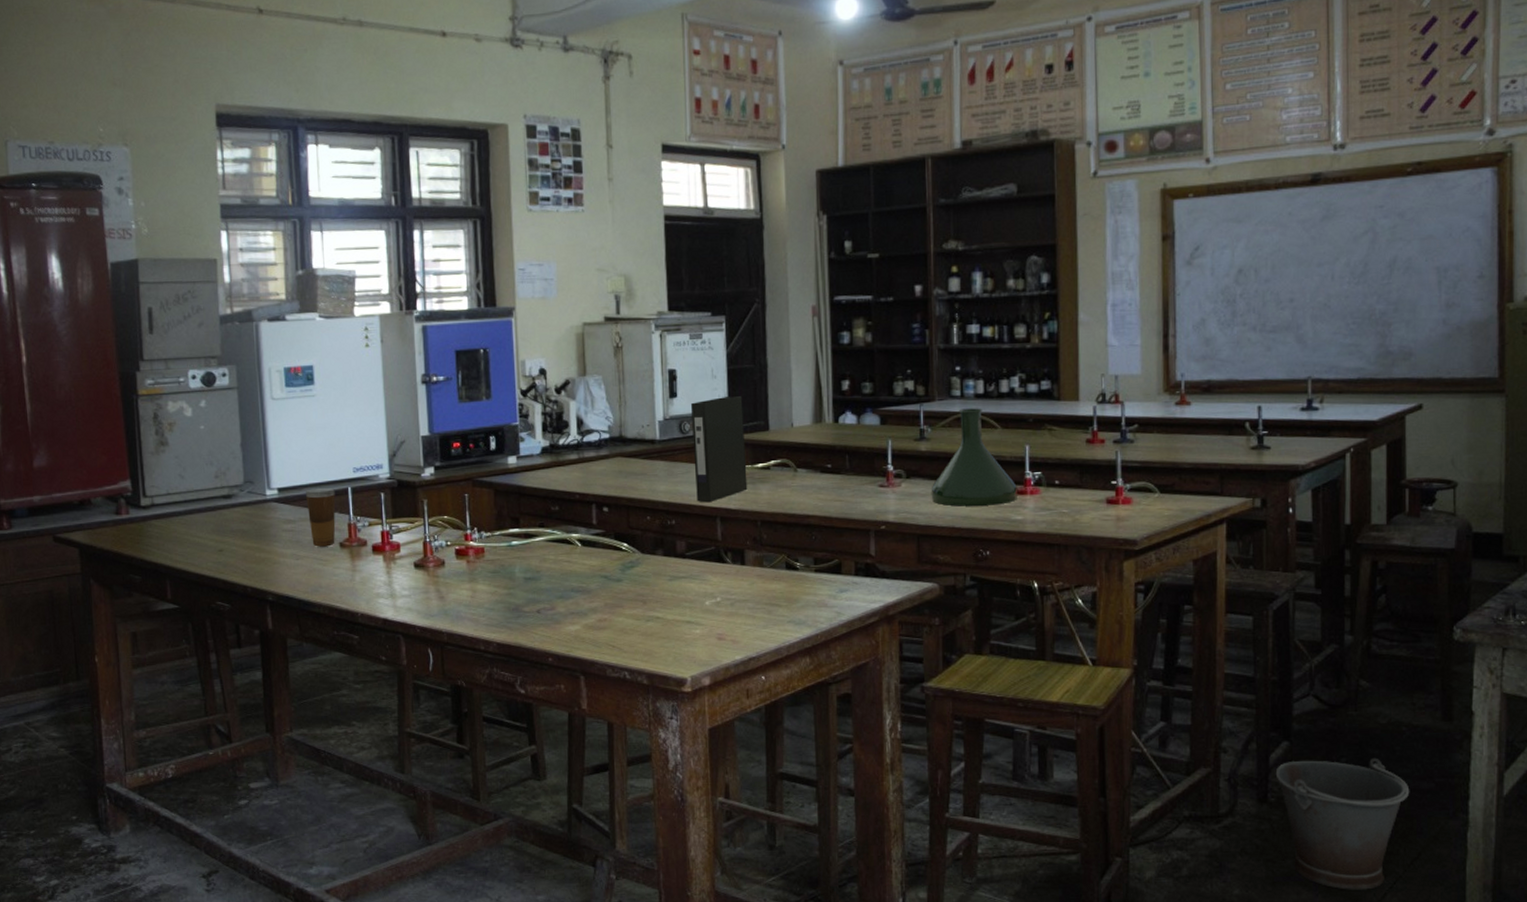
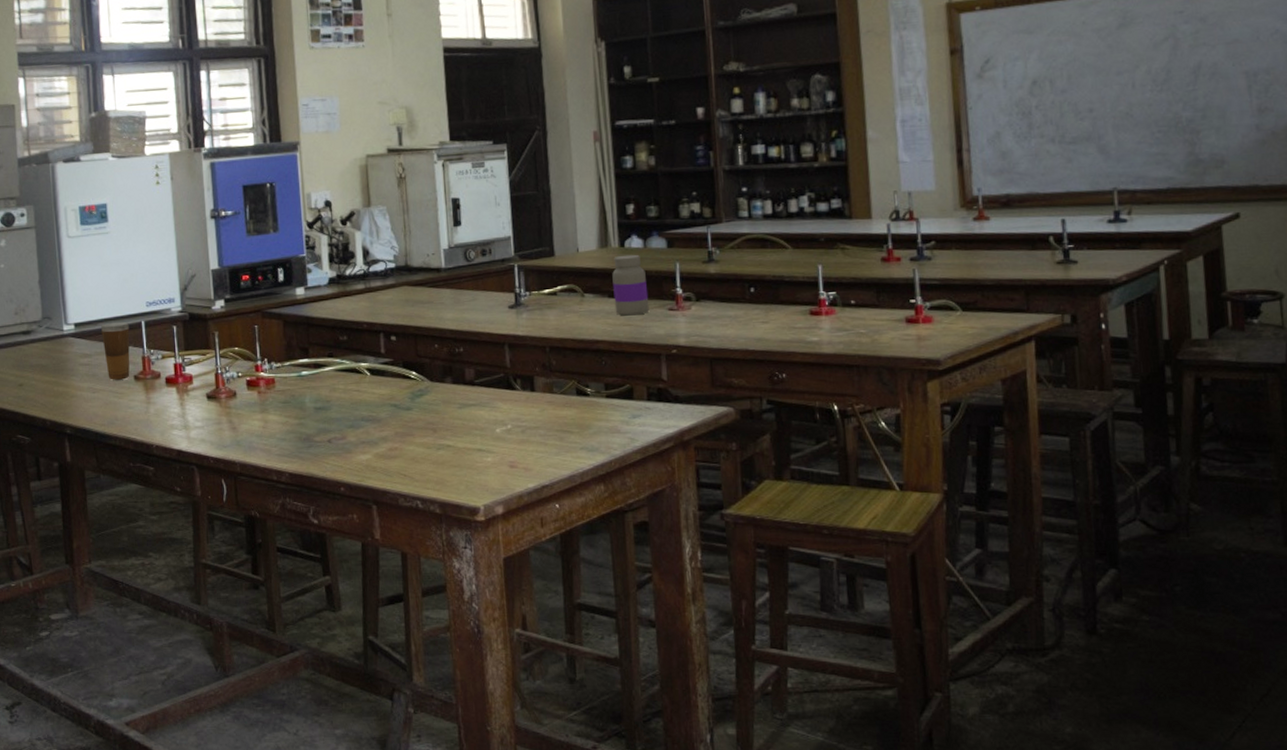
binder: present [690,395,748,503] -> none [474,222,535,330]
jar: none [825,430,861,492] -> present [612,254,650,316]
flask: present [931,408,1019,506] -> none [721,228,813,329]
bucket: present [1275,757,1410,890] -> none [1103,586,1254,729]

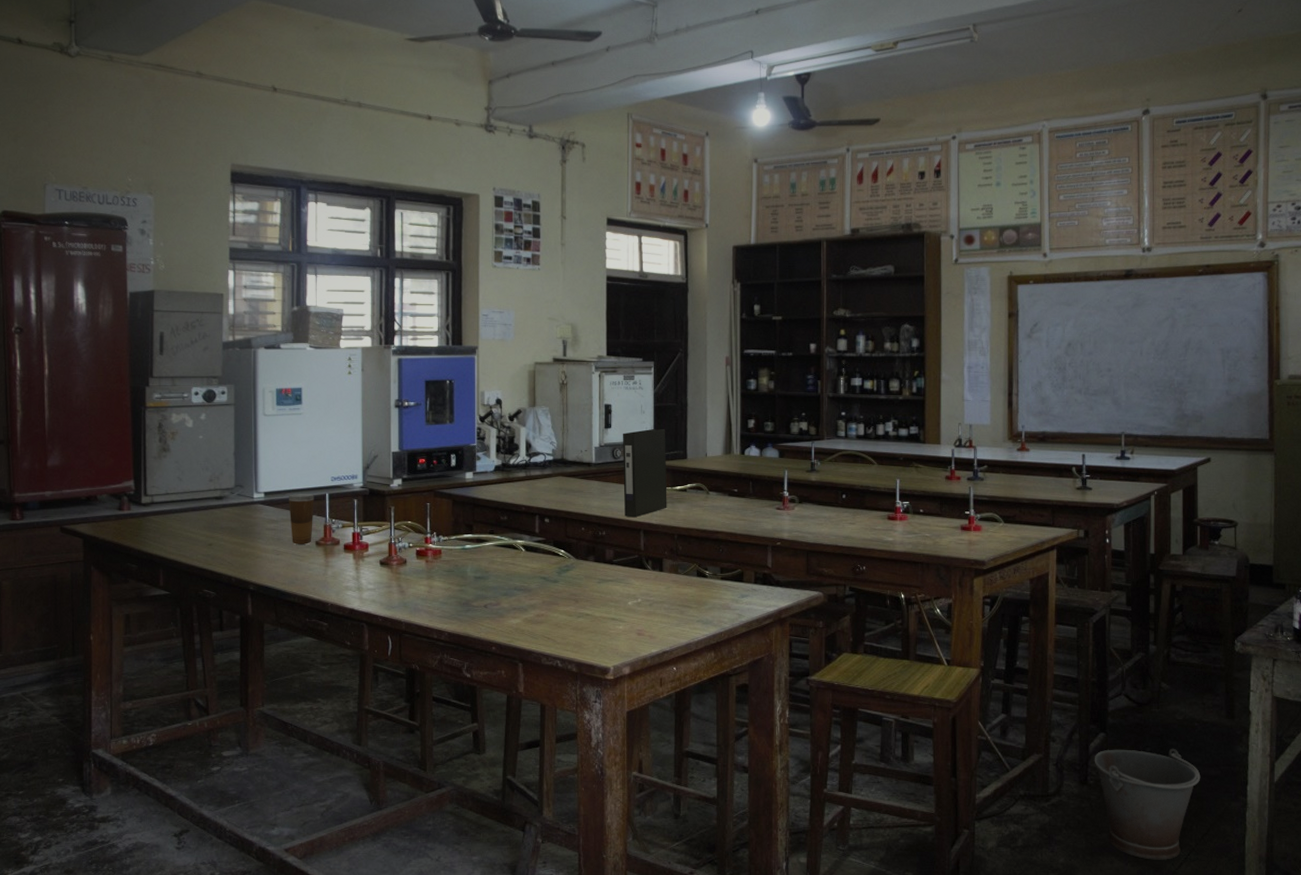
binder: none [474,222,535,330] -> present [622,428,667,518]
jar: present [612,254,650,316] -> none [733,461,761,512]
bucket: none [1103,586,1254,729] -> present [1094,748,1201,860]

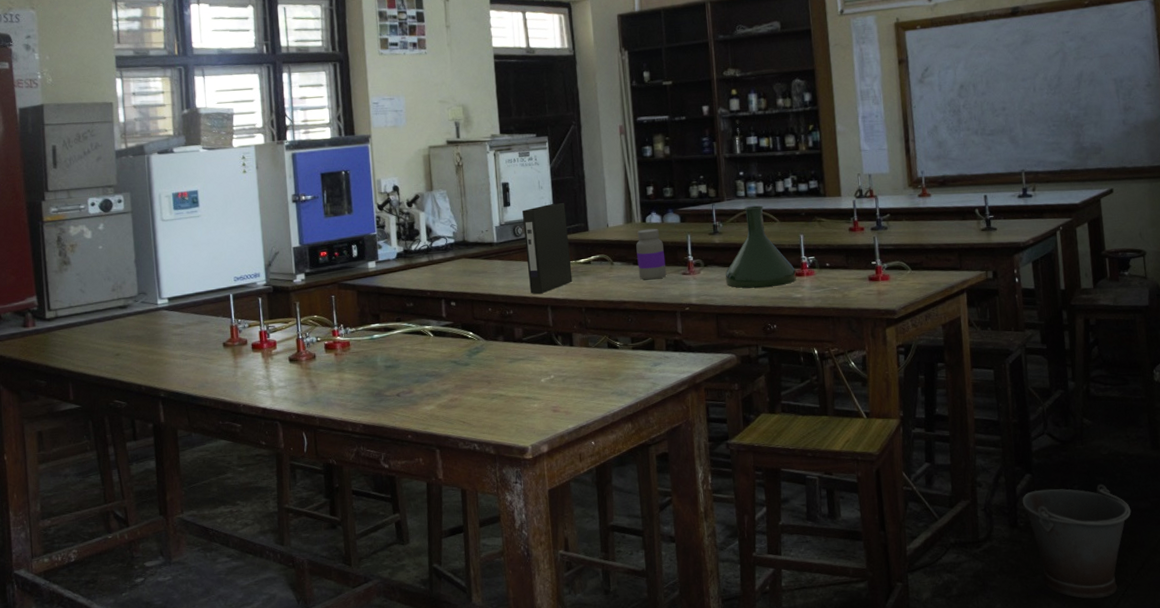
beverage cup: present [289,494,314,546] -> none [193,295,219,348]
jar: none [733,461,761,512] -> present [636,228,667,280]
flask: none [819,447,890,528] -> present [725,205,797,288]

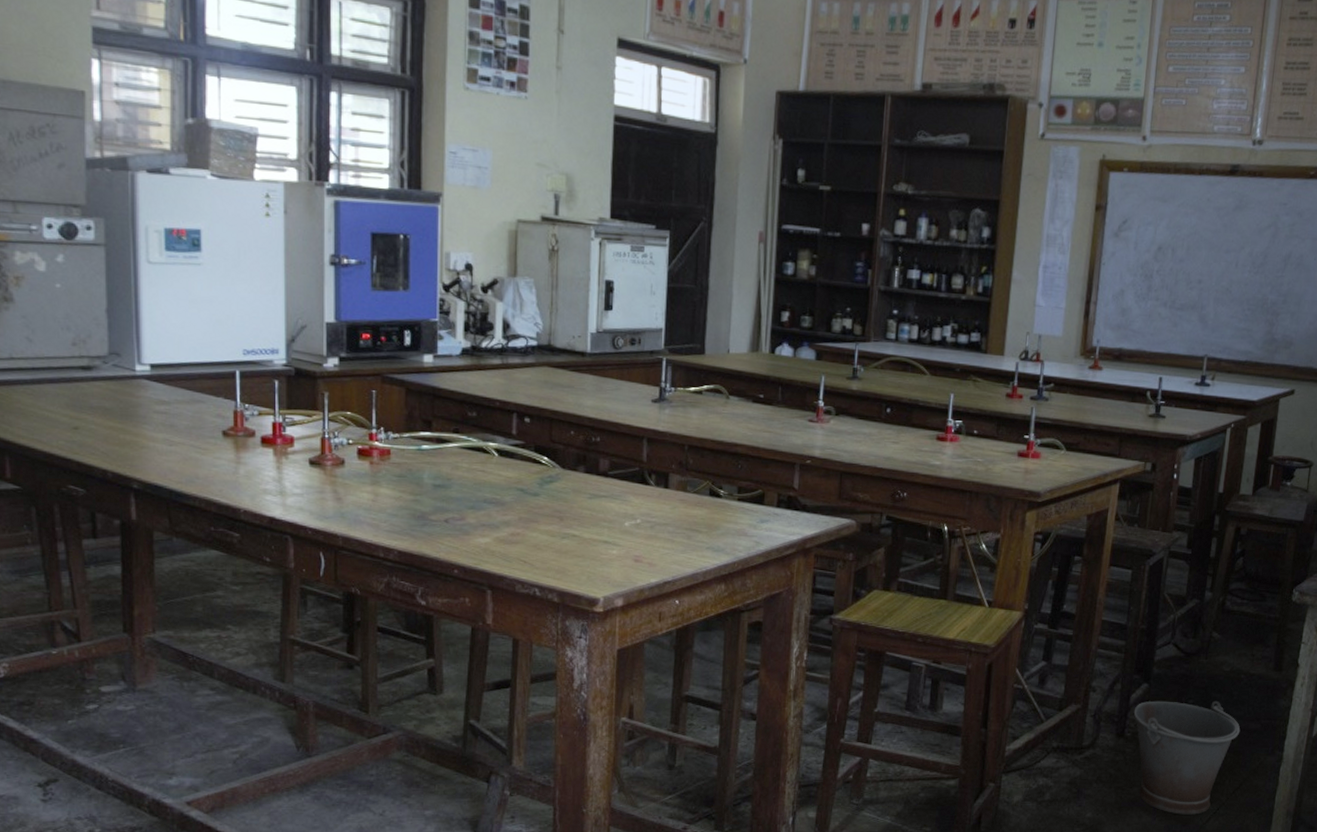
binder: present [521,203,573,294] -> none [624,314,681,422]
jar: present [636,228,667,280] -> none [757,361,792,423]
flask: present [725,205,797,288] -> none [857,352,940,449]

